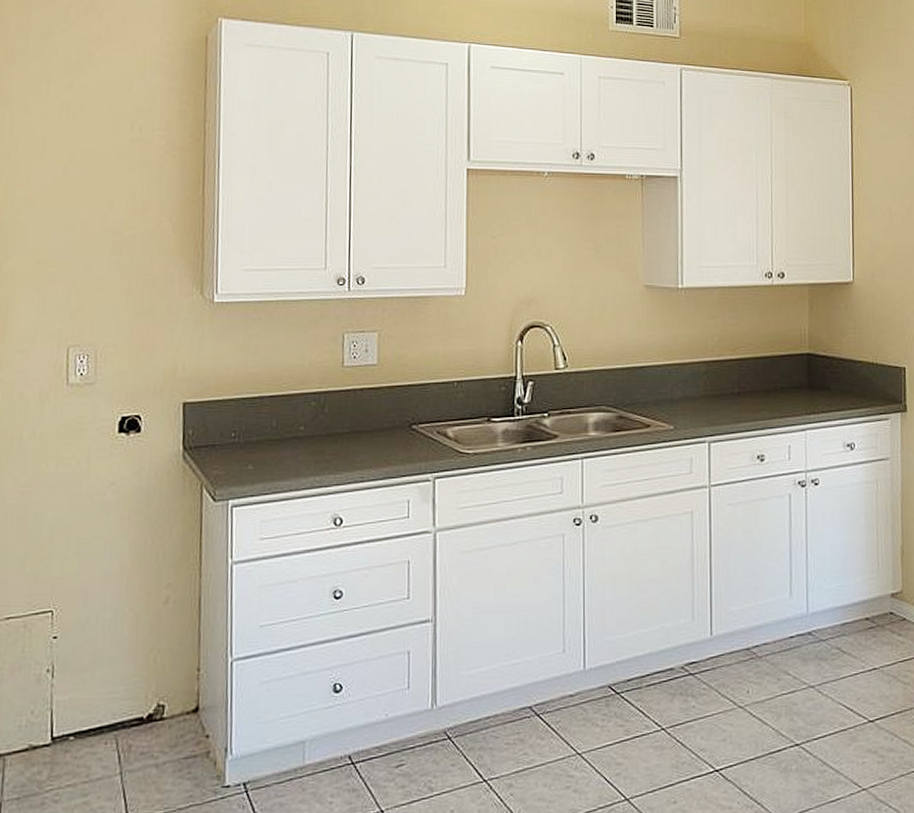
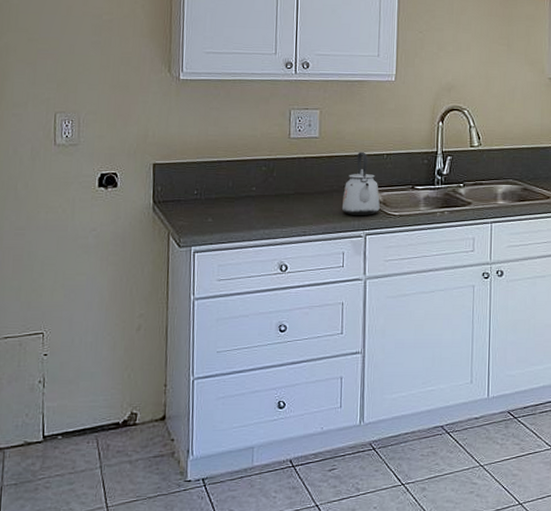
kettle: none [405,380,451,457] -> present [341,152,380,216]

